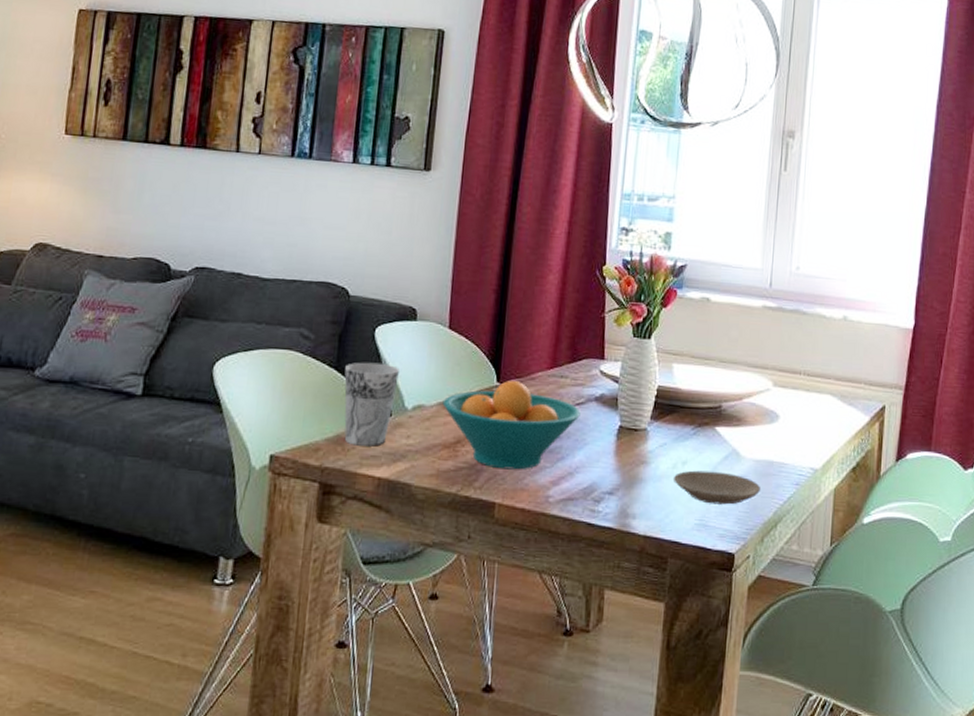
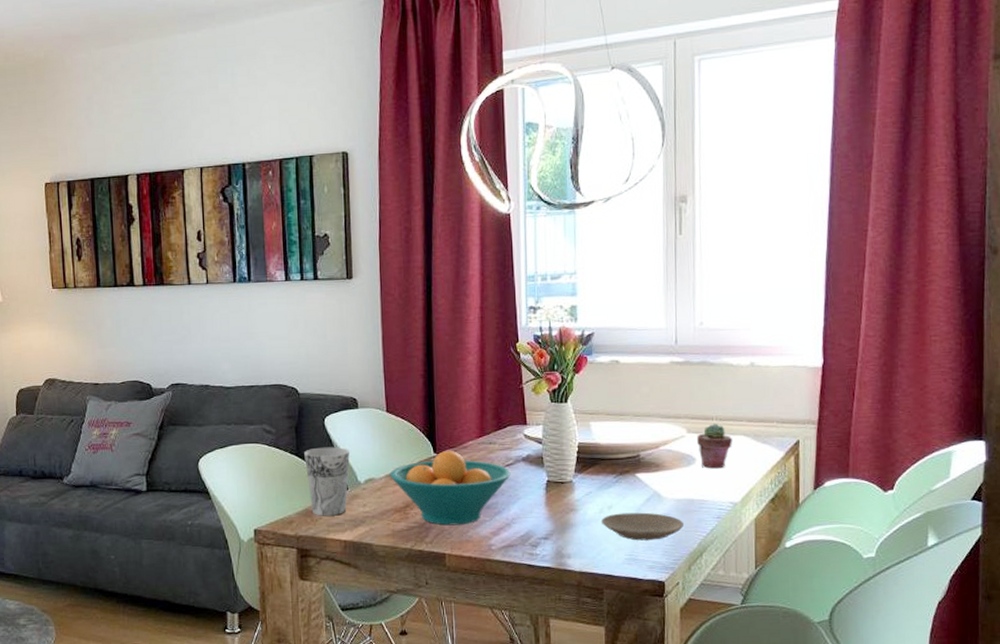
potted succulent: none [782,379,819,429] -> present [697,424,733,469]

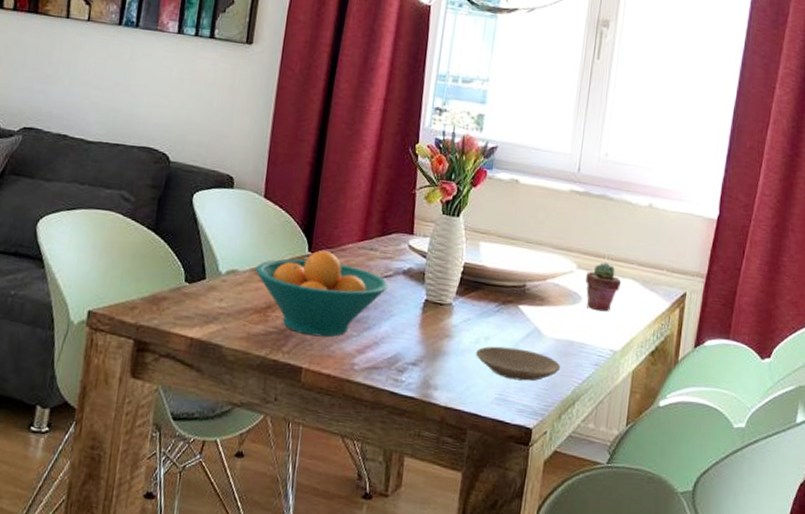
cup: present [304,447,350,516] -> none [159,226,215,308]

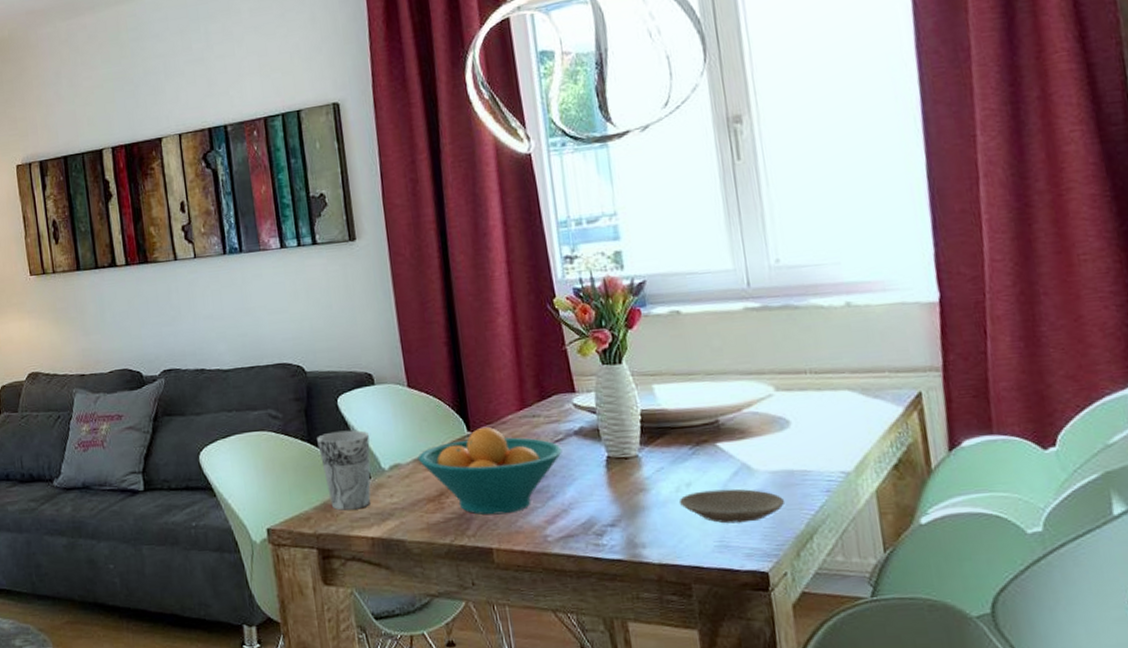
cup: none [159,226,215,308] -> present [317,430,371,510]
potted succulent: present [586,262,622,312] -> none [788,378,836,433]

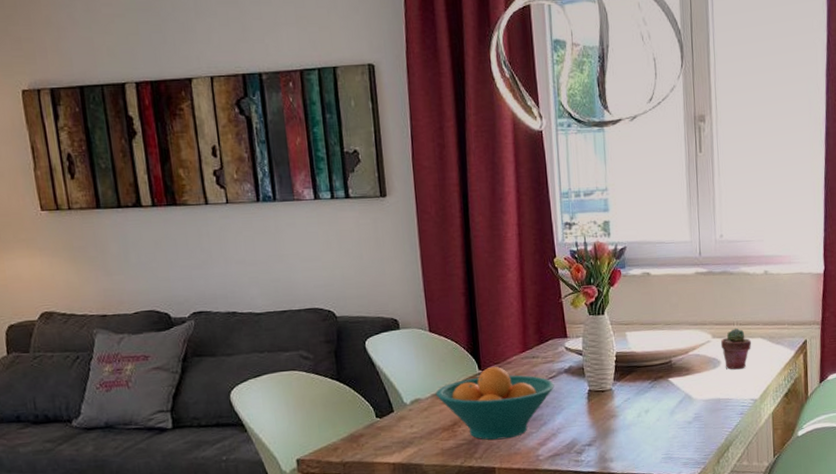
cup: present [317,430,371,510] -> none [345,369,394,441]
plate: present [678,488,786,524] -> none [639,413,713,441]
potted succulent: none [788,378,836,433] -> present [721,328,752,370]

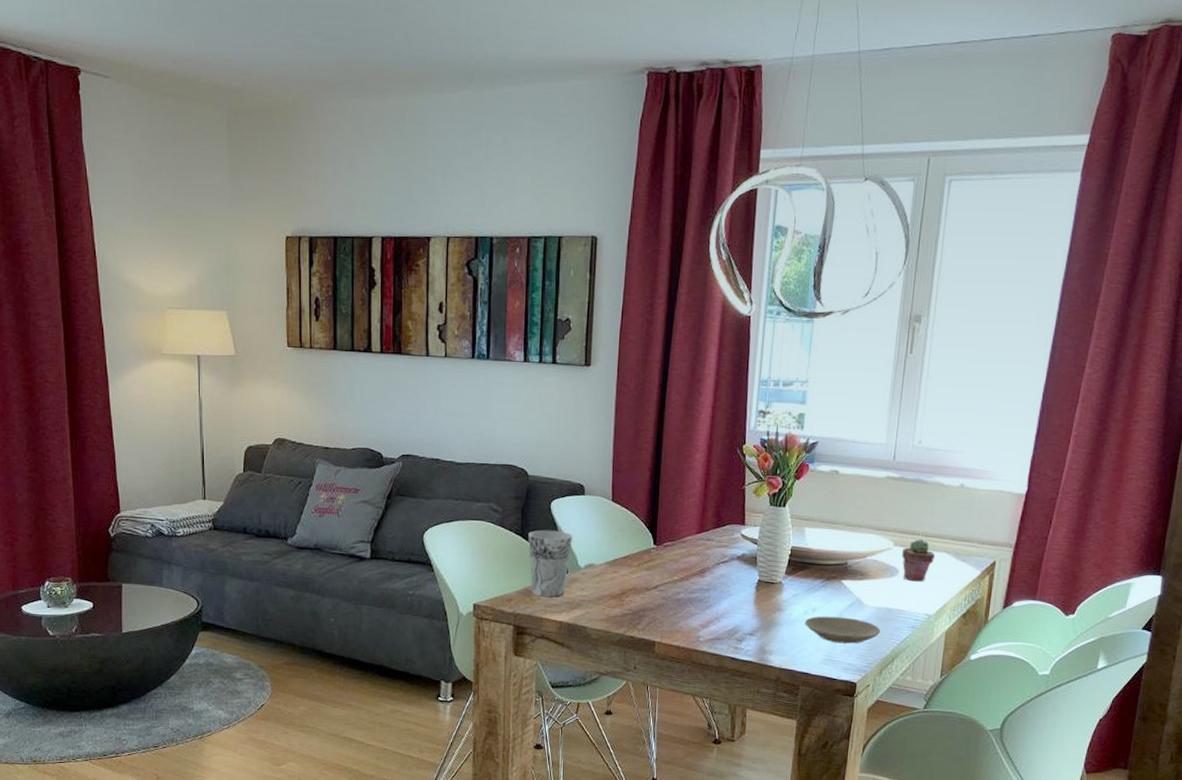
cup: none [345,369,394,441] -> present [528,530,572,597]
fruit bowl: present [435,366,554,440] -> none [609,543,725,616]
plate: none [639,413,713,441] -> present [804,616,881,644]

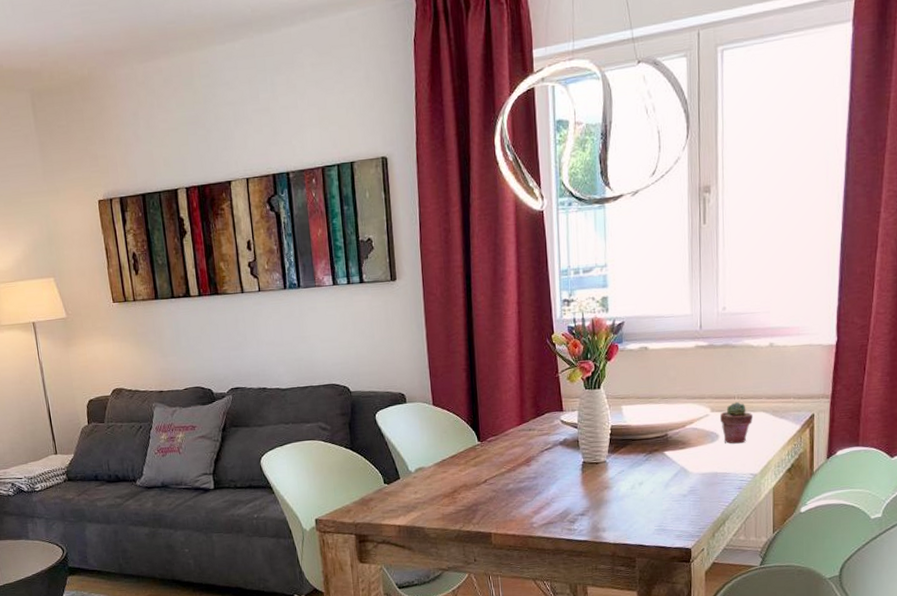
cup: present [528,530,572,597] -> none [358,440,400,504]
plate: present [804,616,881,644] -> none [632,486,709,513]

